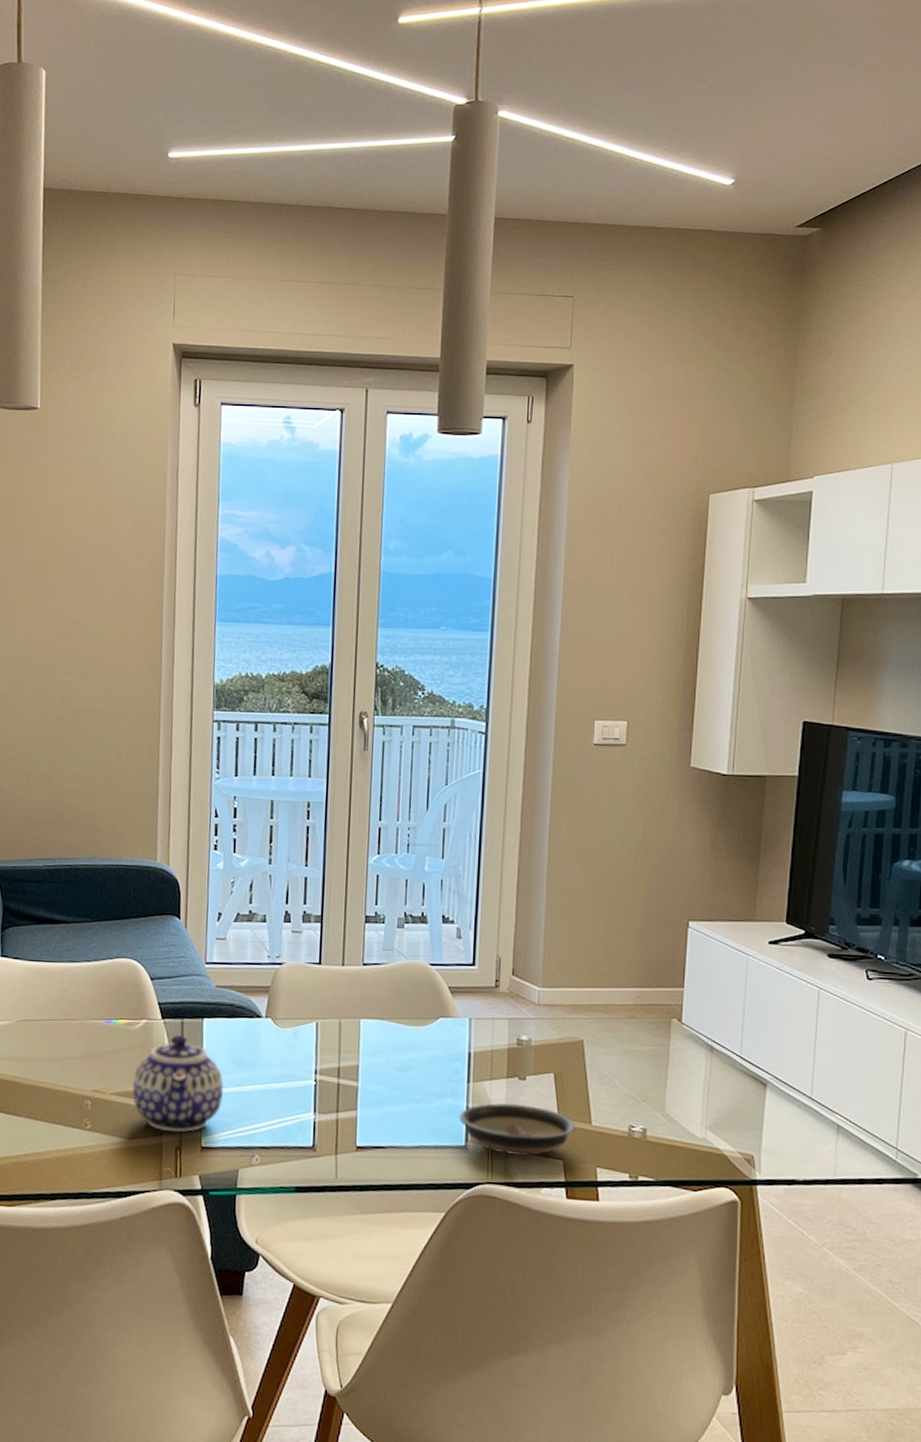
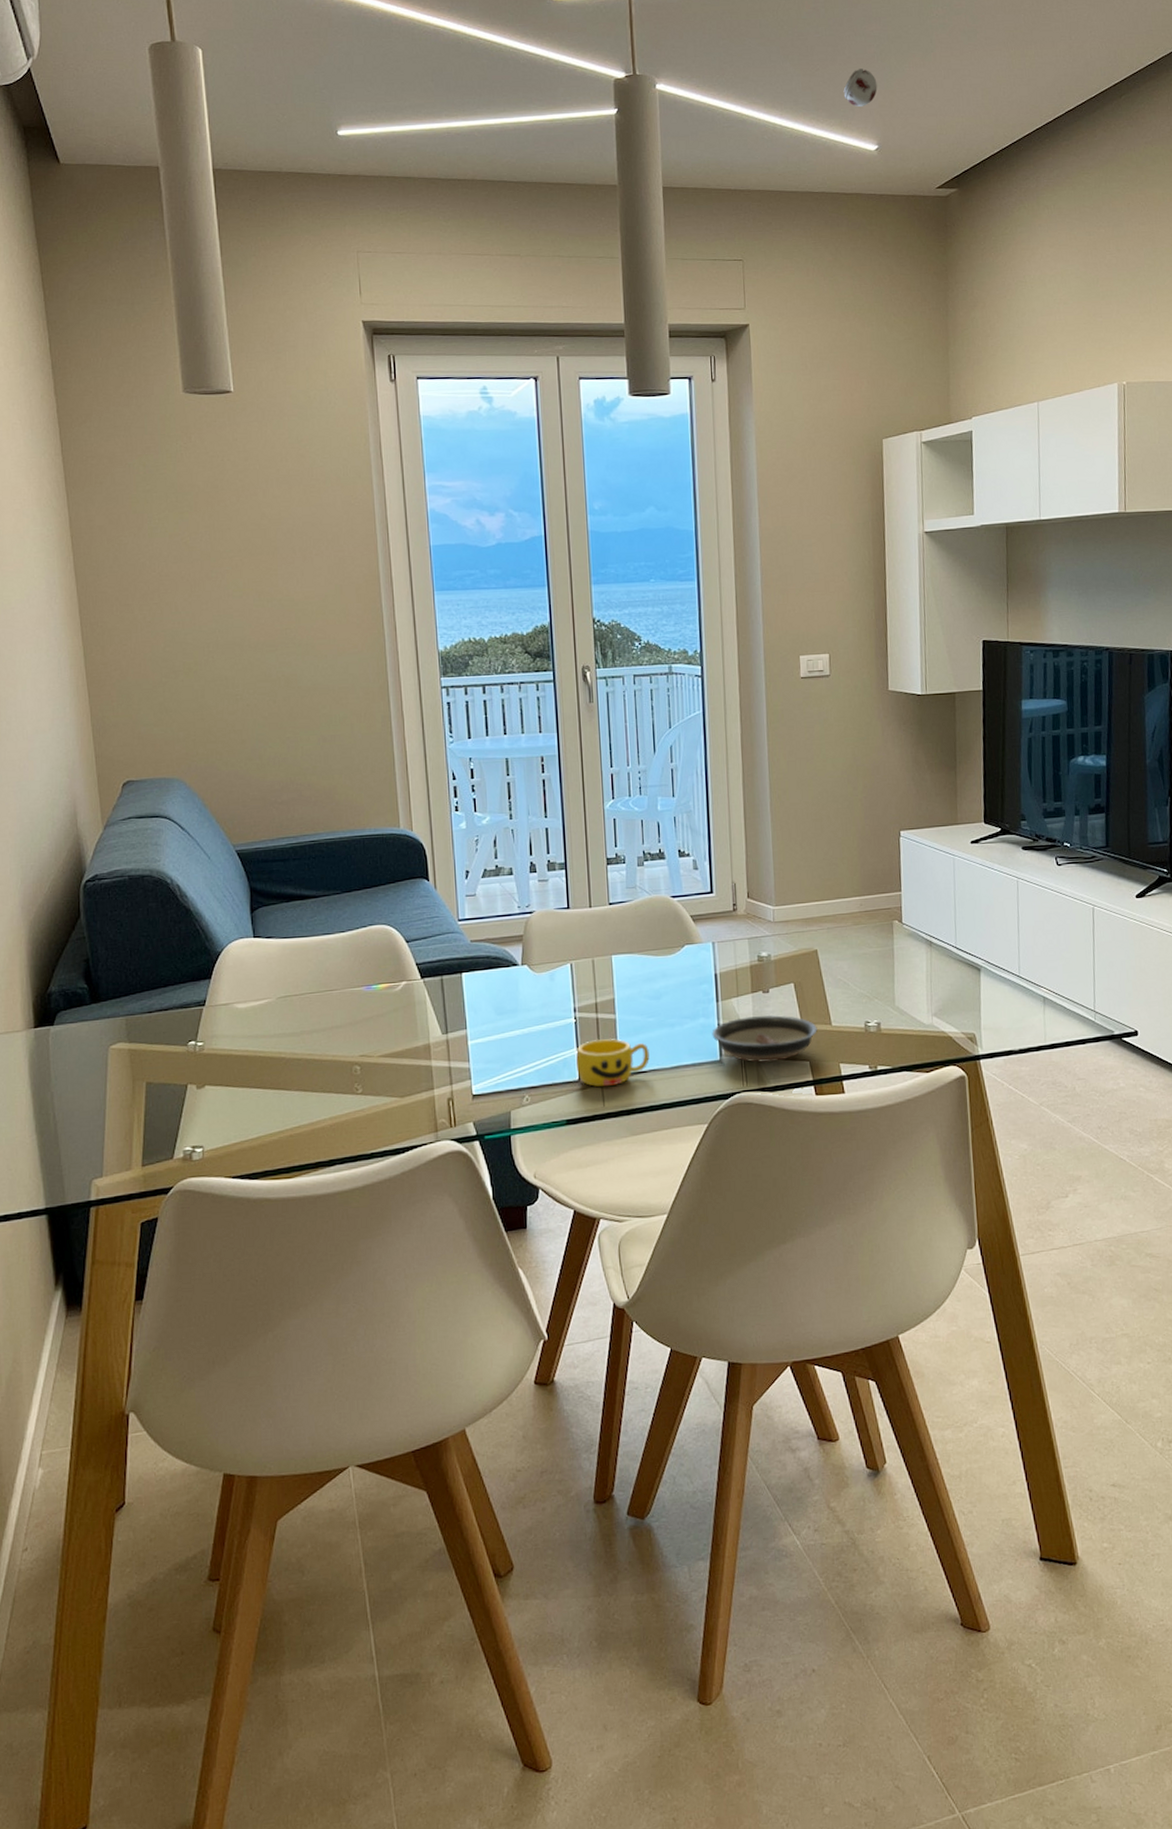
teapot: present [132,1034,224,1133] -> none [399,991,488,1085]
cup: none [312,1105,390,1158] -> present [576,1038,650,1087]
smoke detector: none [701,98,740,138] -> present [843,69,877,107]

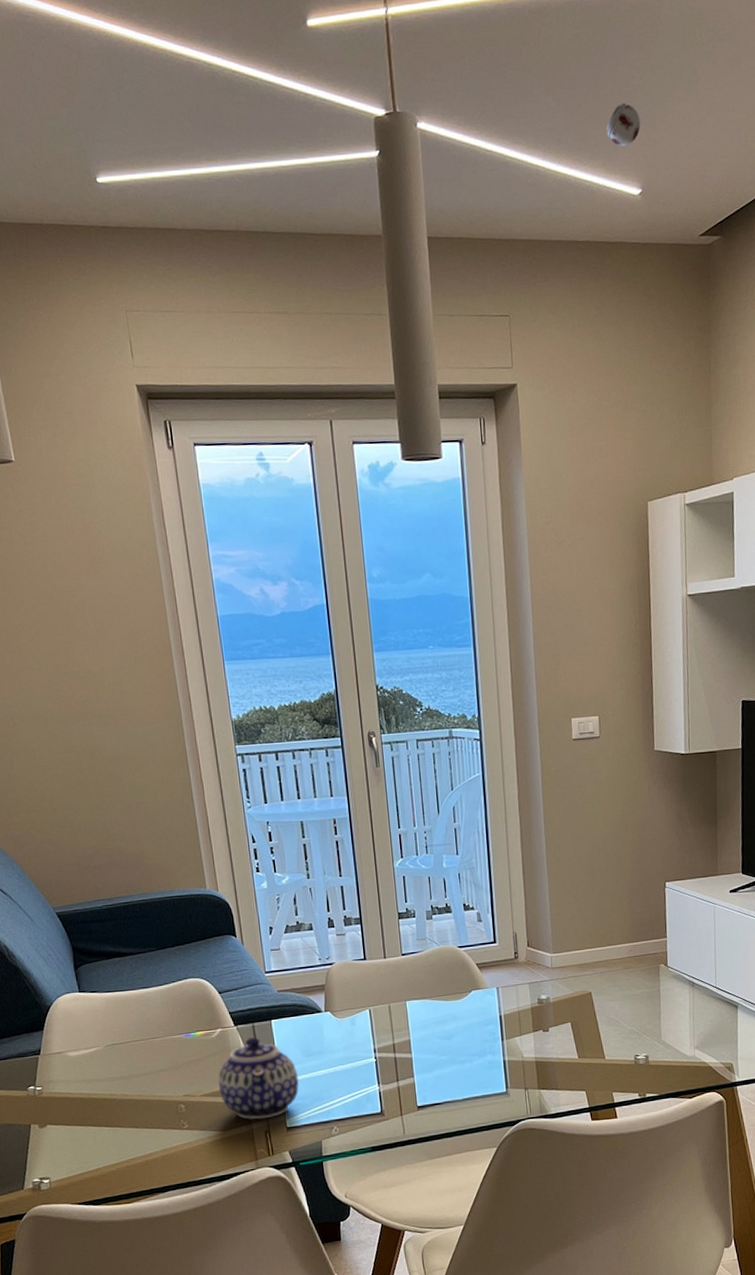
teapot: none [399,991,488,1085] -> present [218,1036,299,1120]
cup: present [576,1038,650,1087] -> none [378,1075,443,1118]
saucer: present [712,1014,817,1063] -> none [498,1051,592,1093]

